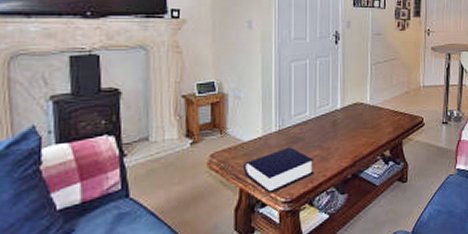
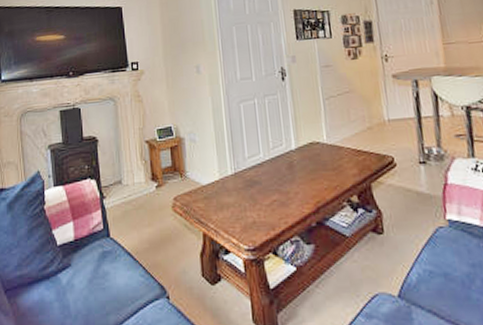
book: present [244,147,314,194] -> none [205,191,275,240]

